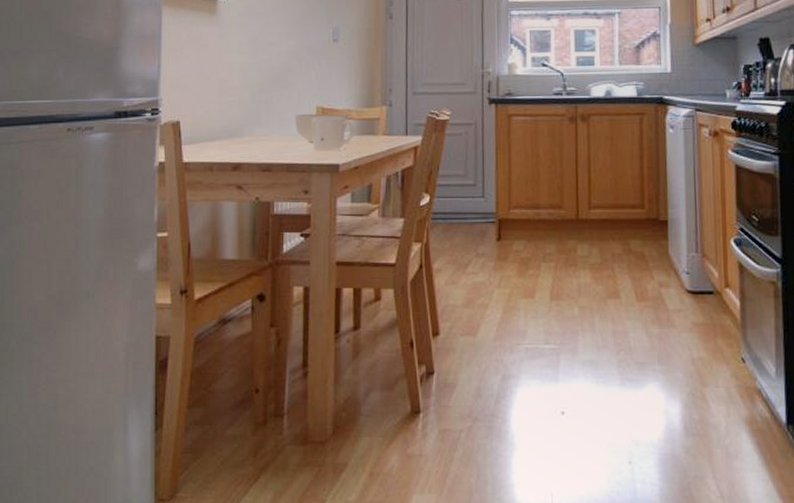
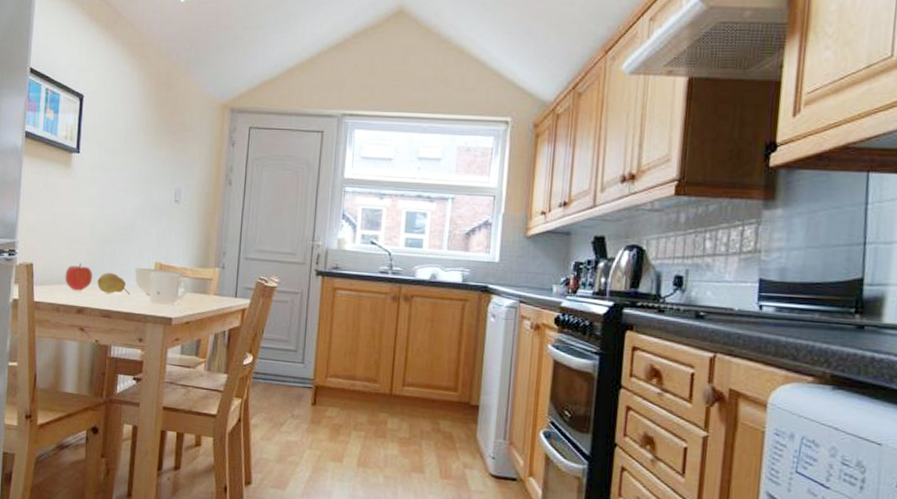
fruit: none [217,115,249,146] -> present [65,263,93,291]
fruit: none [254,122,292,146] -> present [97,272,131,296]

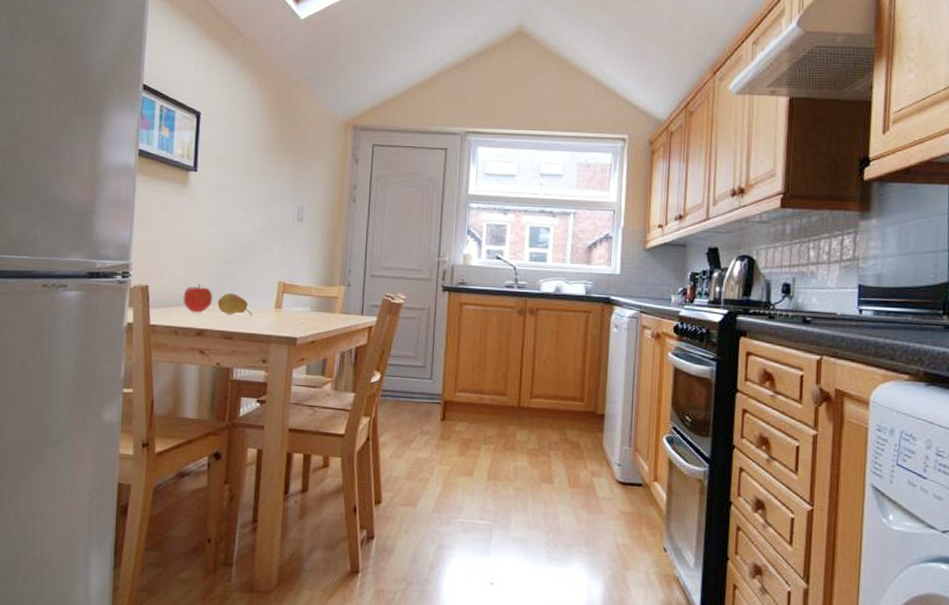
bowl: present [134,268,184,295] -> none [257,288,309,315]
mug: present [149,272,188,305] -> none [272,292,313,324]

